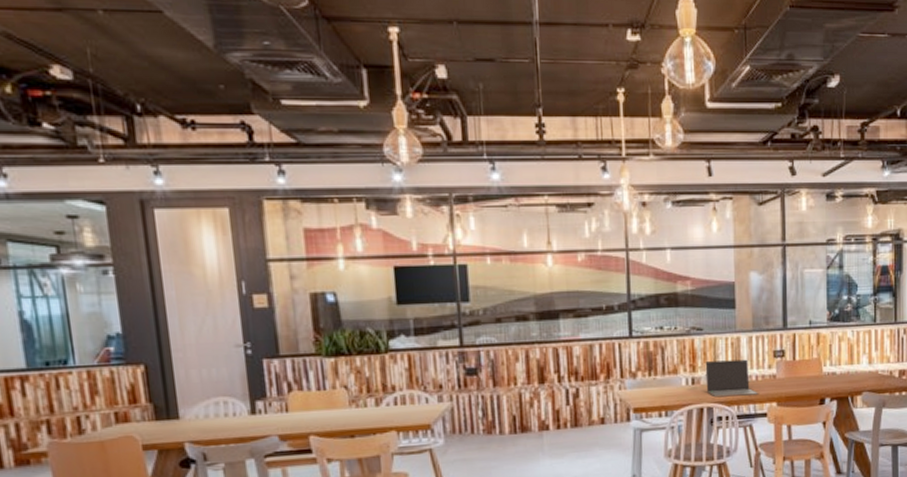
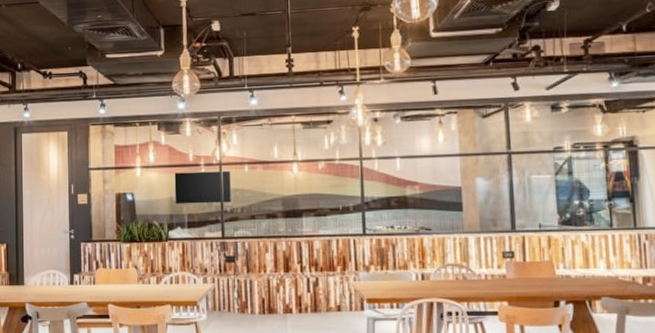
laptop: present [705,359,758,398] -> none [434,259,488,293]

